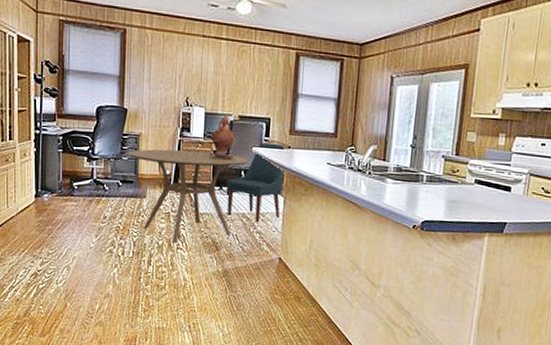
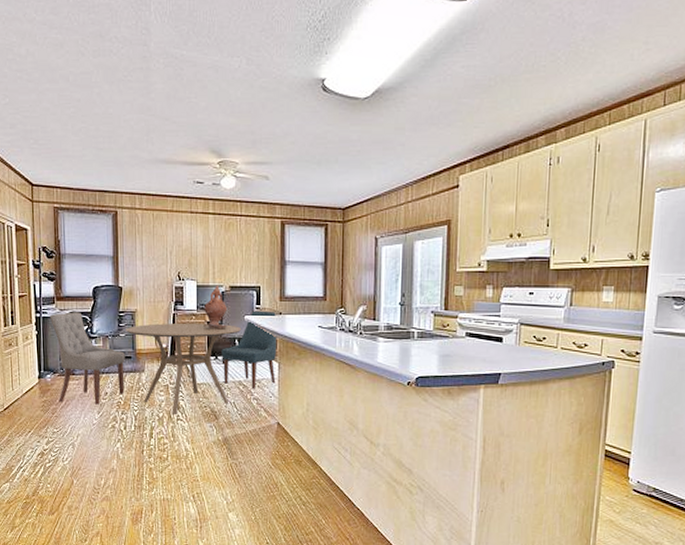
chair: none [50,131,127,228] -> present [50,312,125,405]

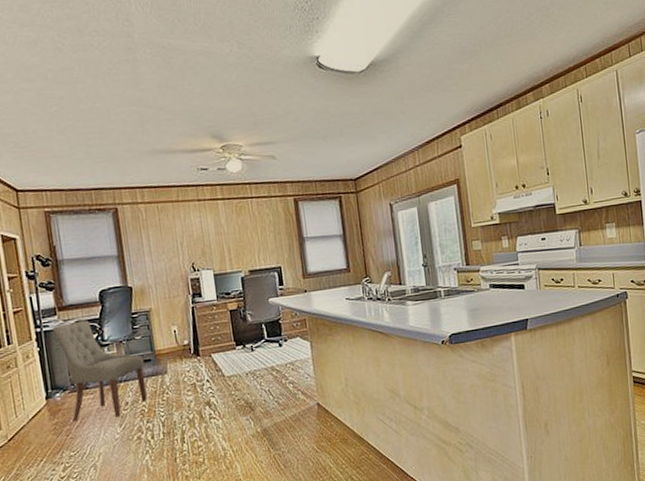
dining table: present [126,323,241,414] -> none [141,310,267,413]
lidded ewer: present [203,285,228,330] -> none [224,271,252,318]
chair: present [221,310,277,390] -> none [248,290,310,374]

